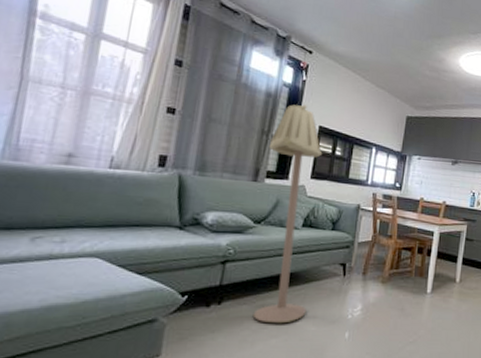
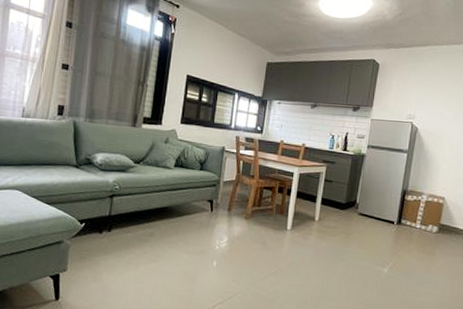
floor lamp: present [252,104,323,324] -> none [136,56,191,251]

